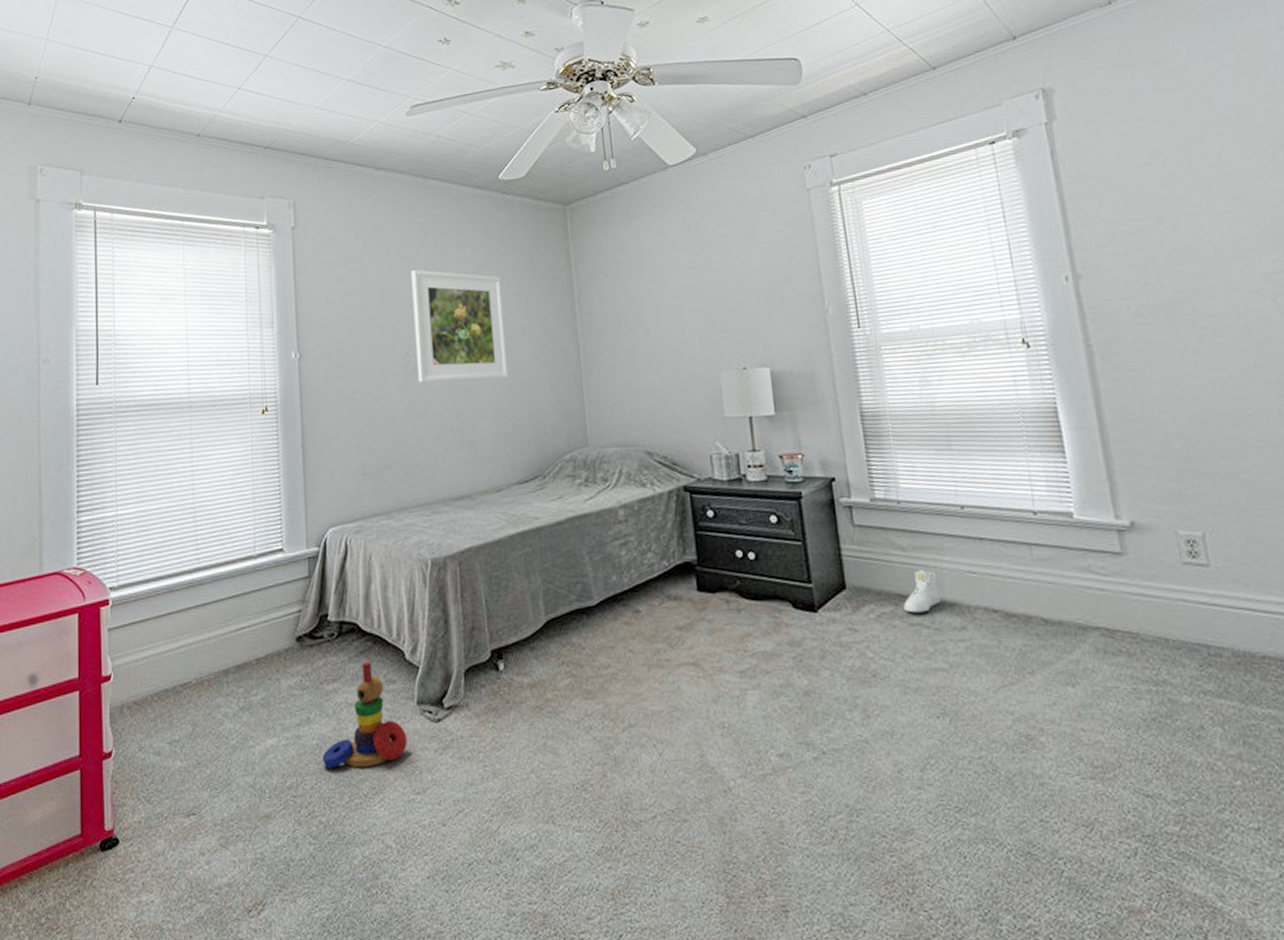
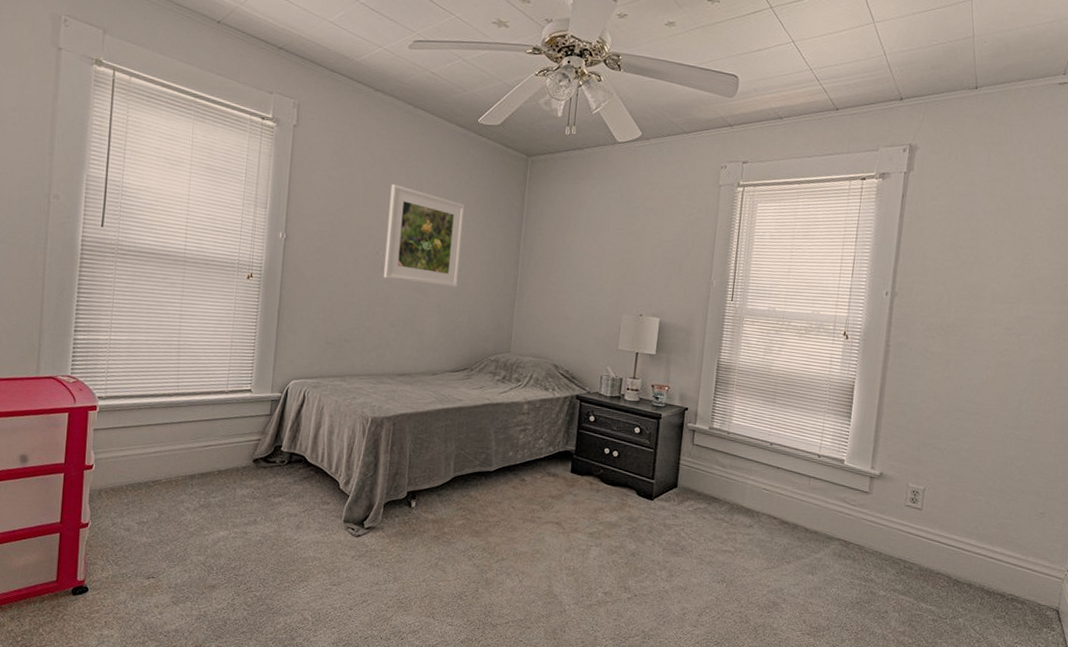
stacking toy: present [322,661,407,769] -> none [262,485,332,562]
sneaker: present [903,570,941,613] -> none [713,482,742,512]

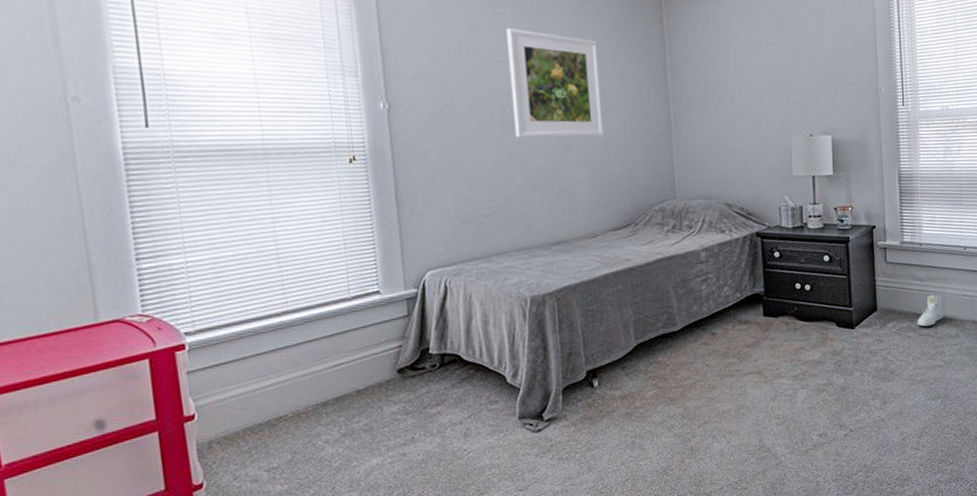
sneaker: none [713,482,742,512] -> present [917,295,943,327]

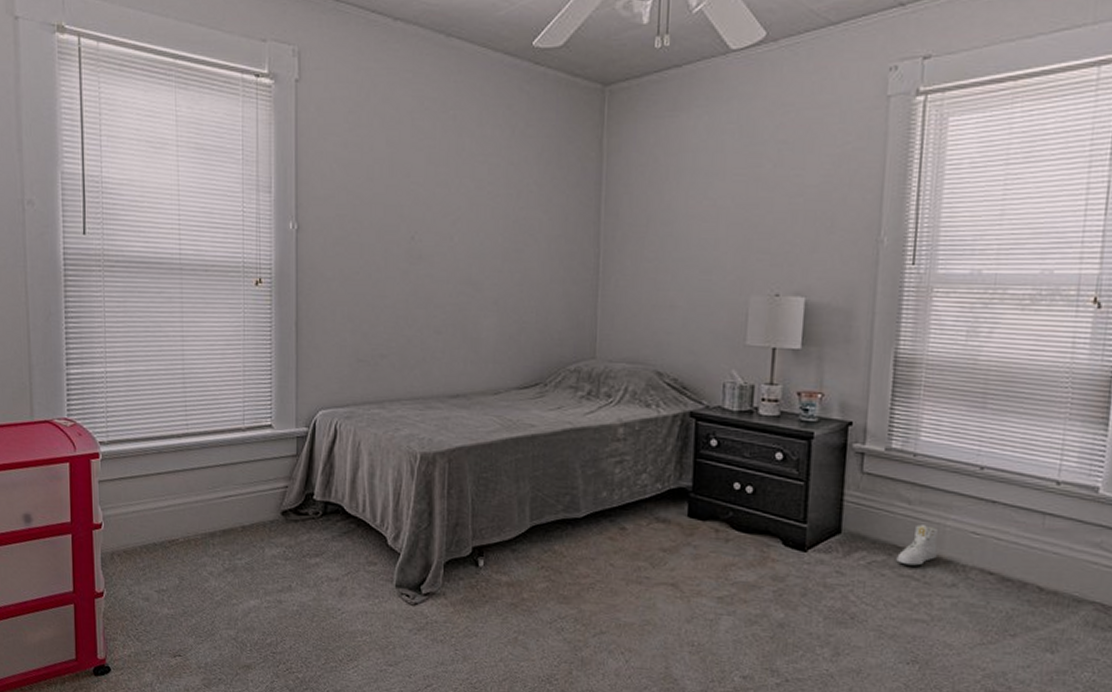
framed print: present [506,28,604,138] -> none [422,145,522,277]

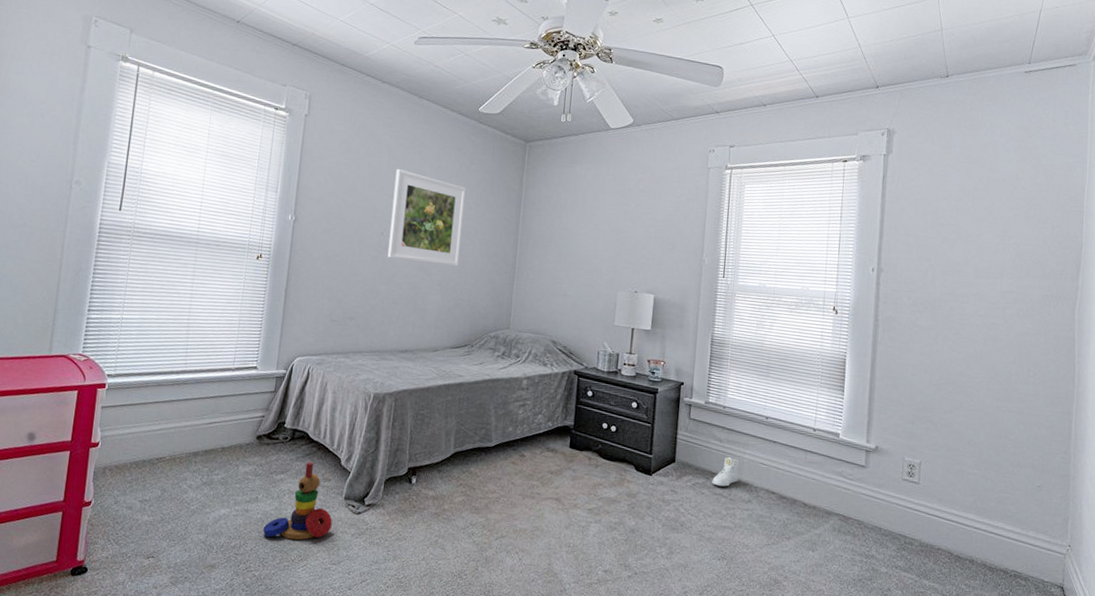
stacking toy: none [301,541,383,637] -> present [263,461,332,540]
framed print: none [422,145,522,277] -> present [387,169,466,267]

